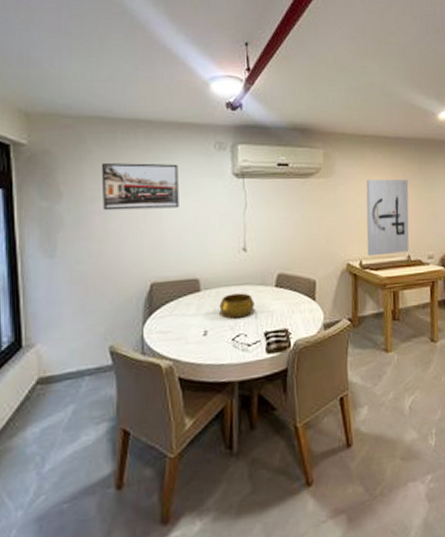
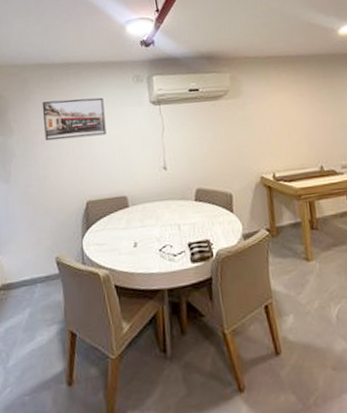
decorative bowl: present [219,293,255,319] -> none [146,207,178,231]
wall art: present [366,179,409,257] -> none [272,94,322,169]

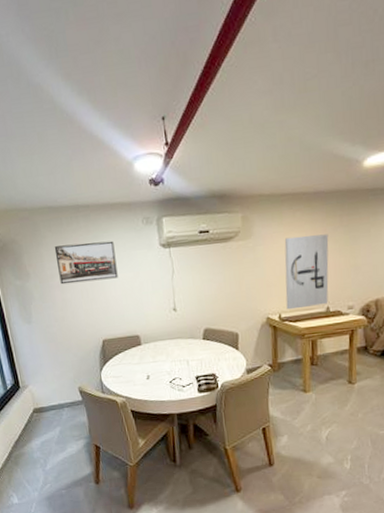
wall art: none [272,94,322,169] -> present [284,234,329,310]

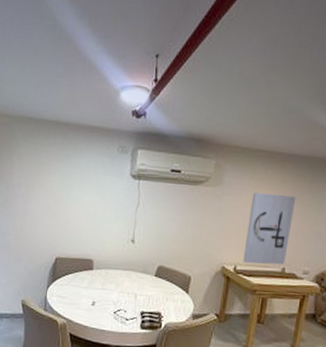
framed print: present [54,241,118,285] -> none [26,157,86,199]

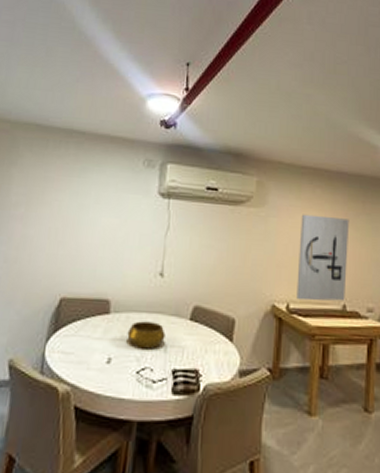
decorative bowl: none [106,276,136,297] -> present [127,321,166,350]

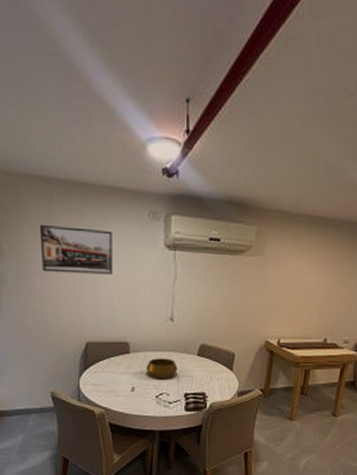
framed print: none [25,170,104,222] -> present [39,225,113,275]
wall art: present [296,214,350,301] -> none [286,261,338,336]

